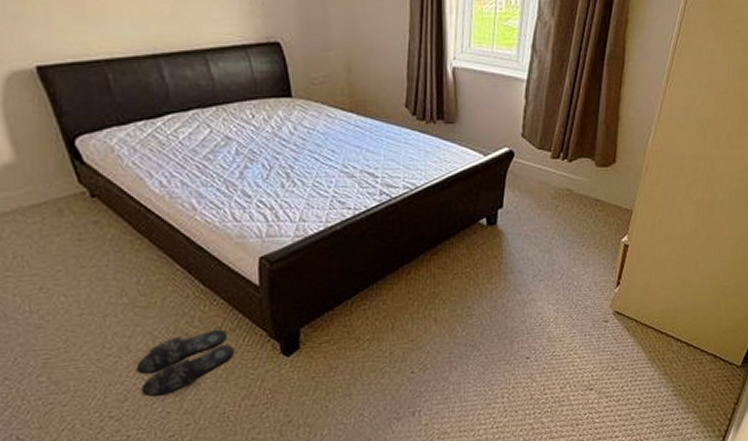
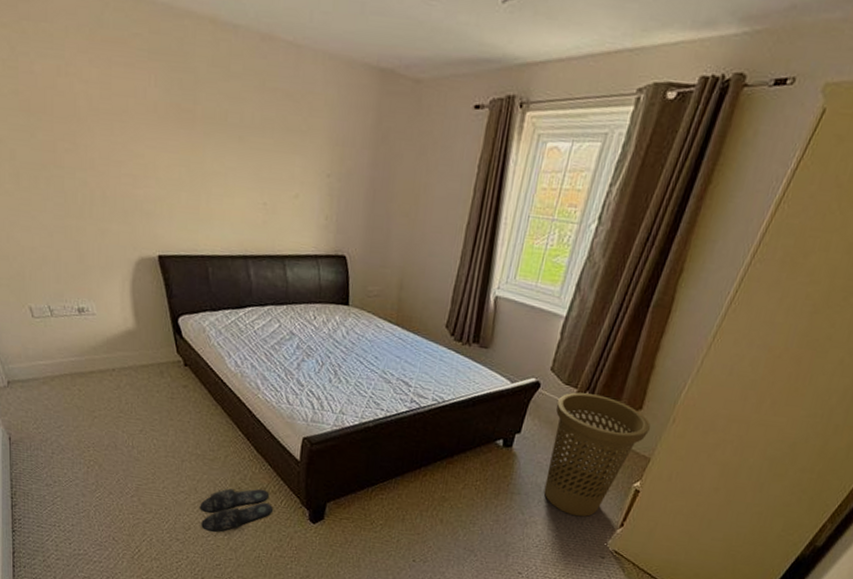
laundry basket: none [533,155,627,285] -> present [544,392,651,517]

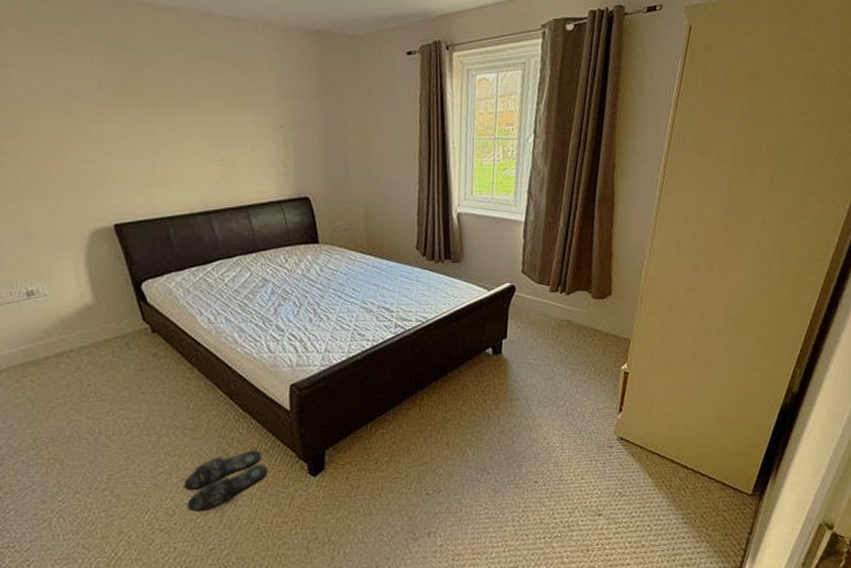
laundry basket: present [544,392,651,517] -> none [534,288,624,411]

